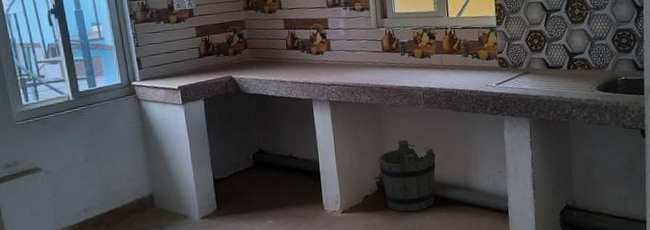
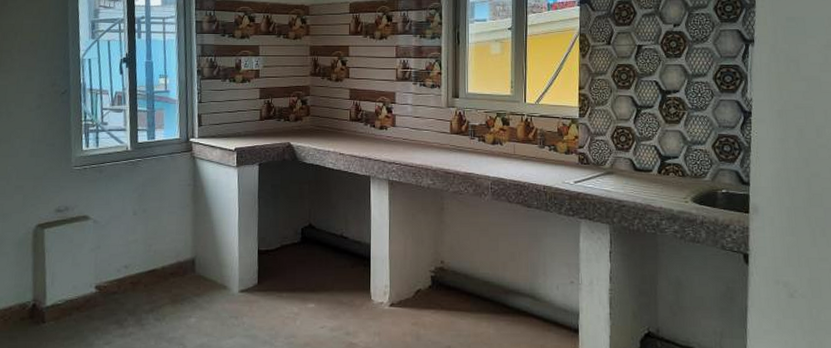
bucket: present [378,139,436,212] -> none [436,232,499,316]

